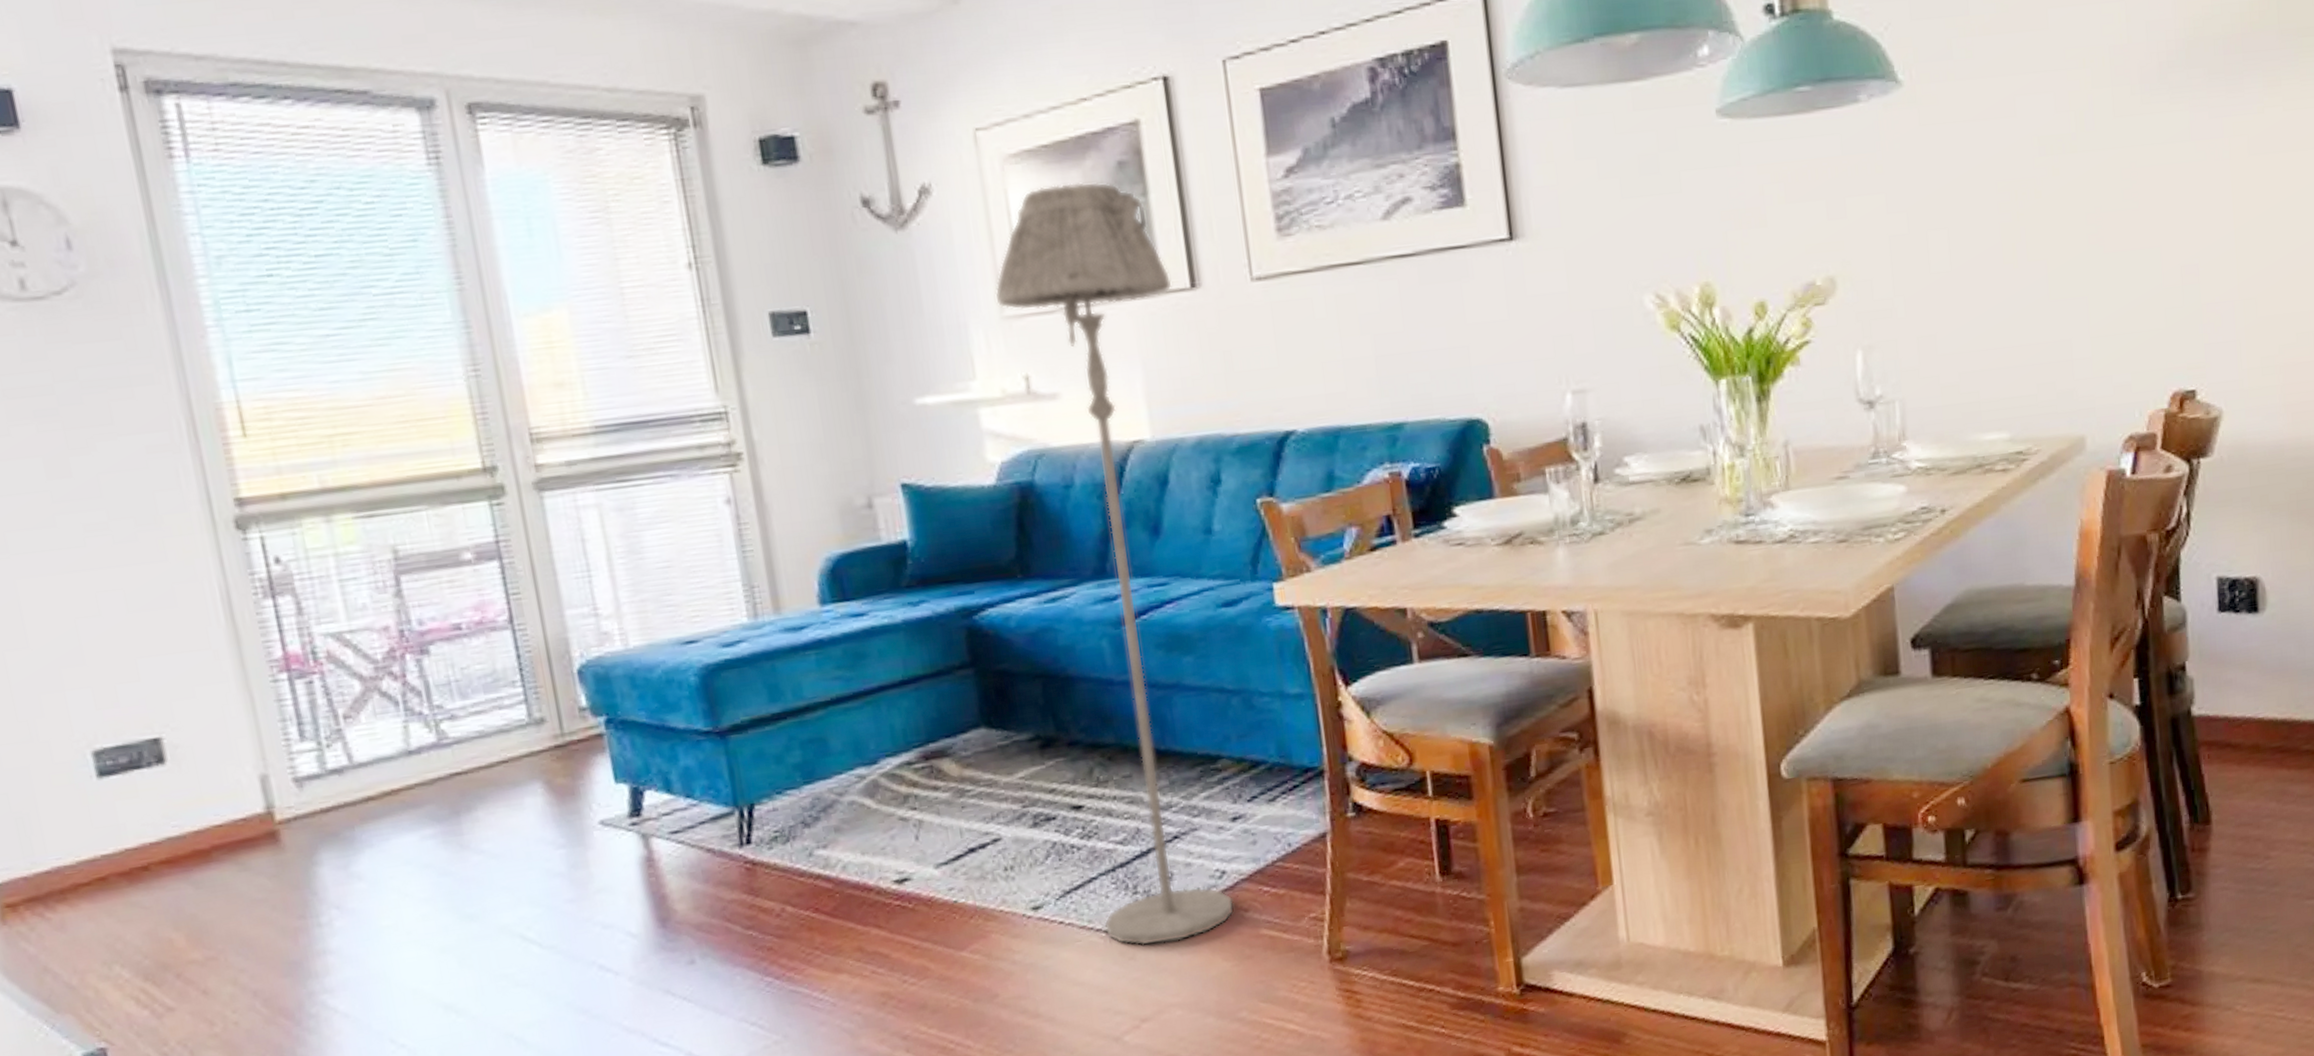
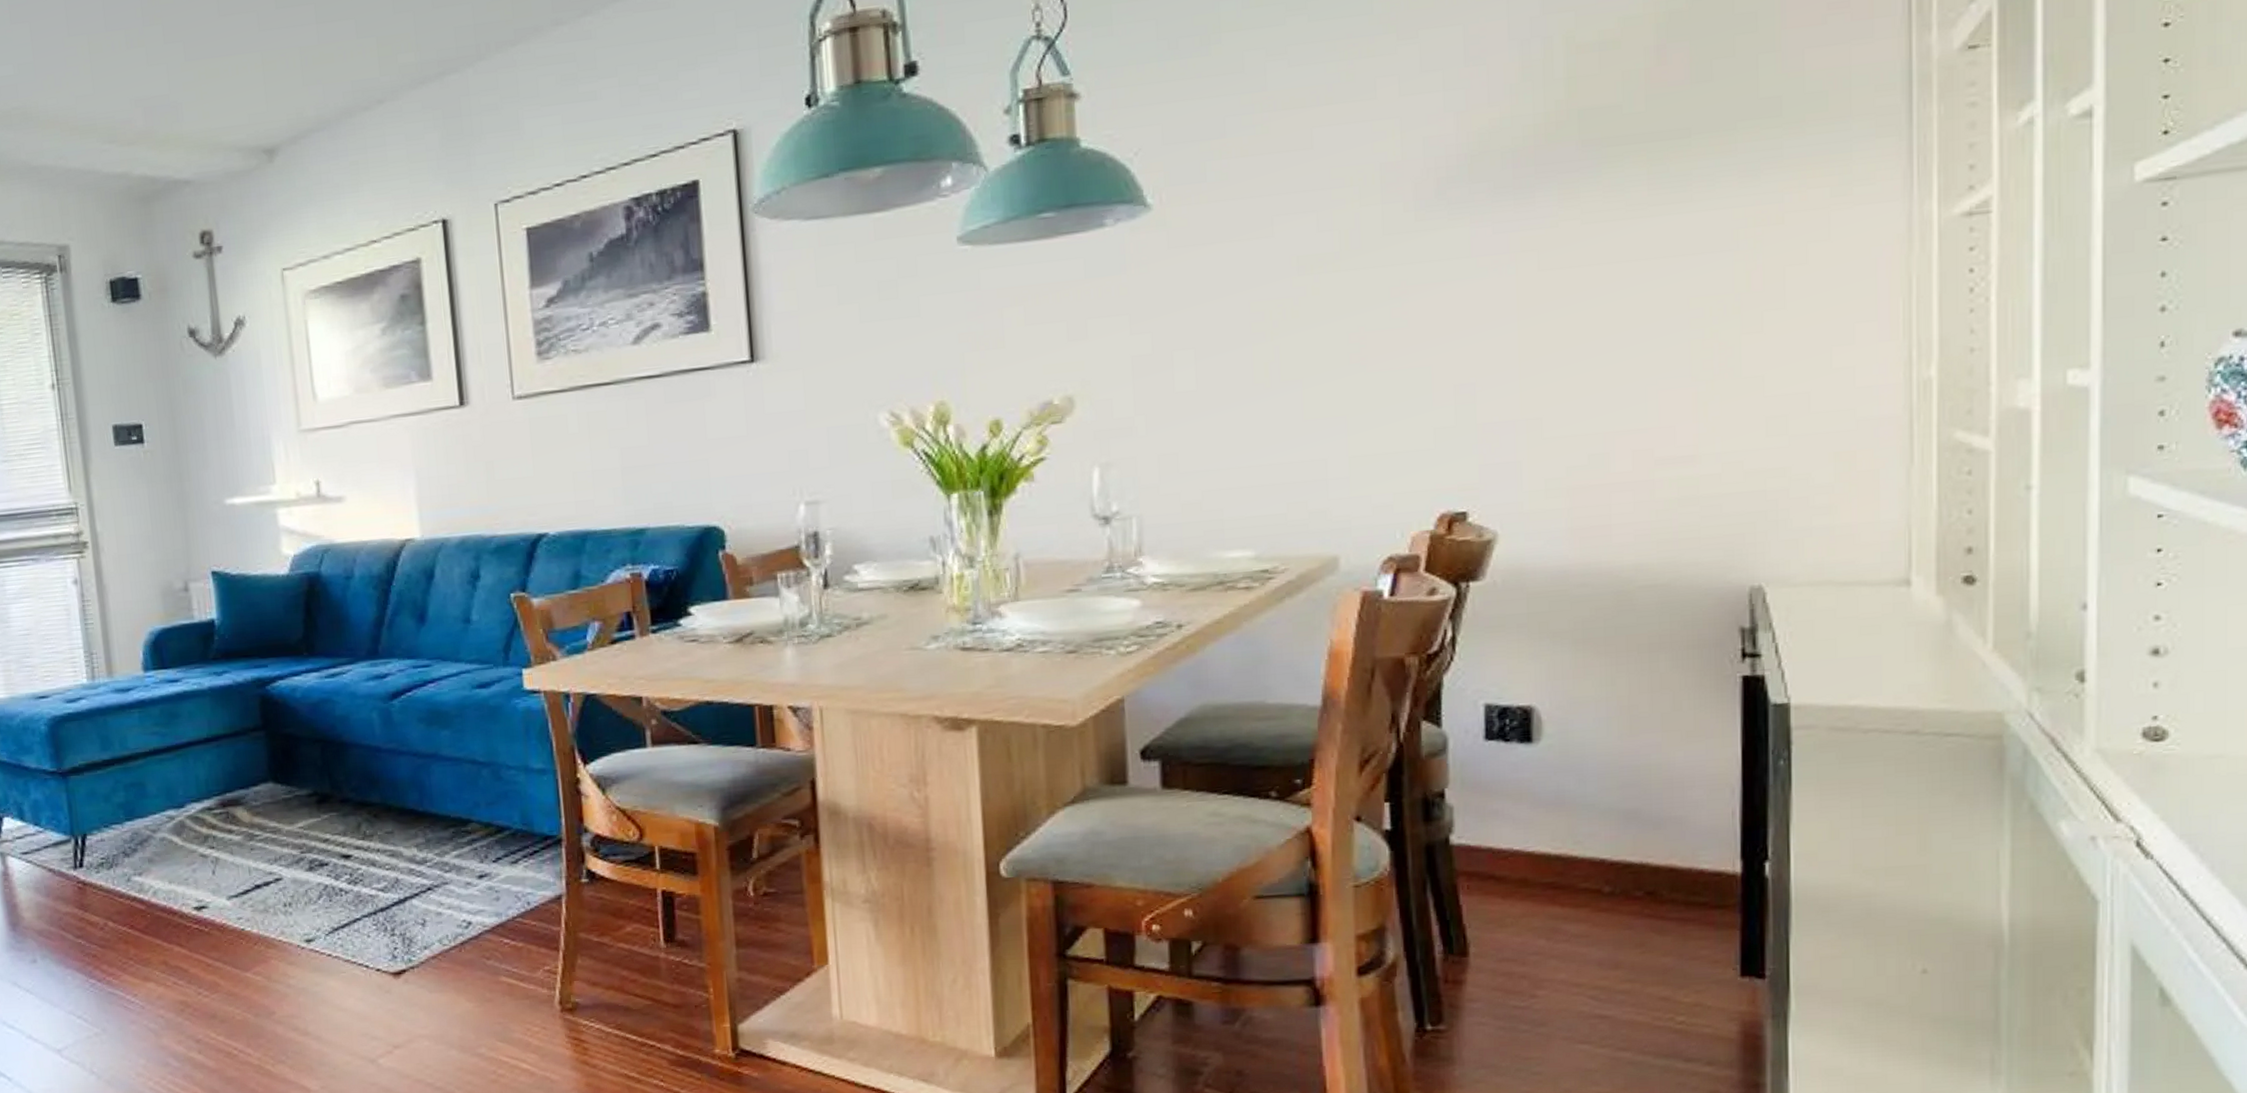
floor lamp: present [995,181,1235,946] -> none [294,313,478,982]

